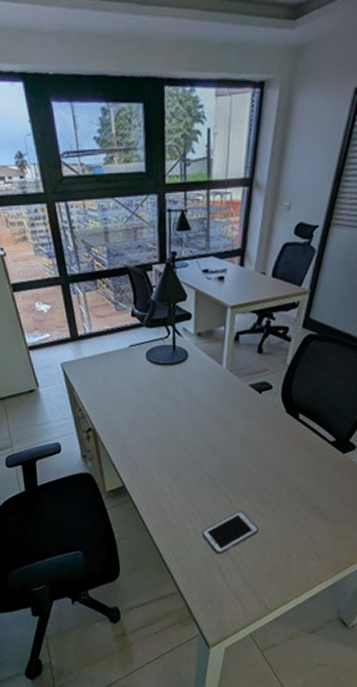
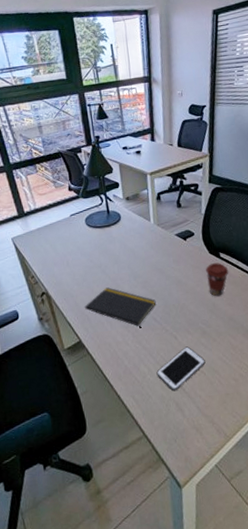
notepad: none [133,433,214,483] -> present [85,287,156,328]
coffee cup: none [277,425,306,463] -> present [206,263,229,297]

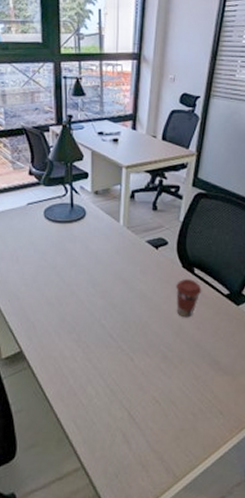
notepad: present [85,287,156,328] -> none [31,293,114,344]
cell phone: present [156,346,206,392] -> none [105,371,162,420]

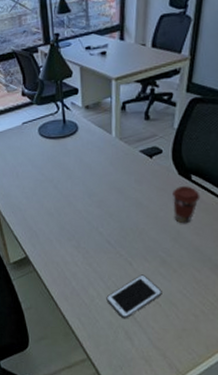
cell phone: none [105,371,162,420] -> present [106,274,162,319]

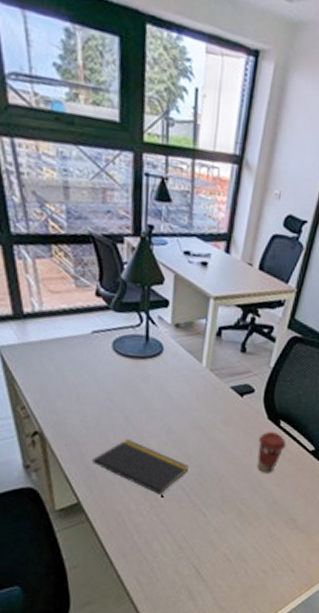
notepad: none [33,204,111,250] -> present [92,439,189,498]
cell phone: present [106,274,162,319] -> none [172,527,234,577]

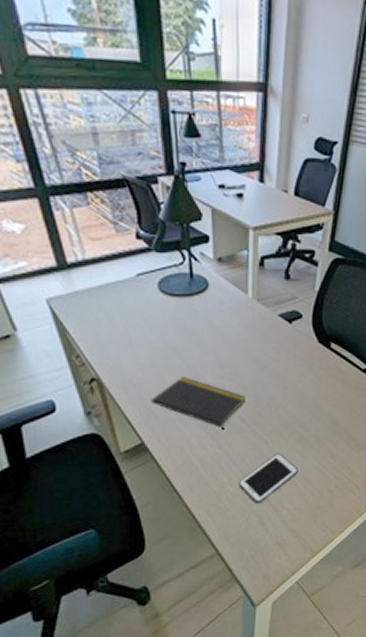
cell phone: none [172,527,234,577] -> present [238,453,298,504]
coffee cup: present [257,432,287,473] -> none [312,355,339,396]

